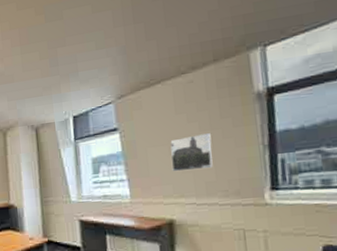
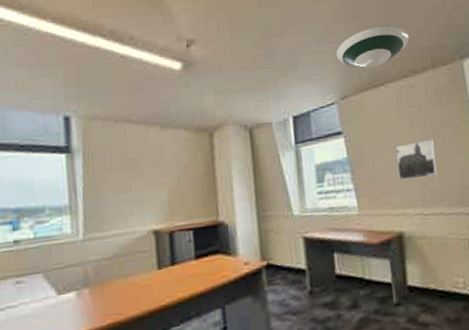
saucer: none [114,24,191,69] -> present [336,25,410,69]

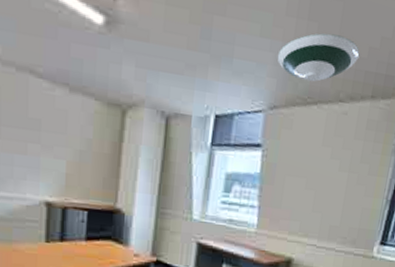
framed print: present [395,140,437,181] -> none [303,173,348,213]

